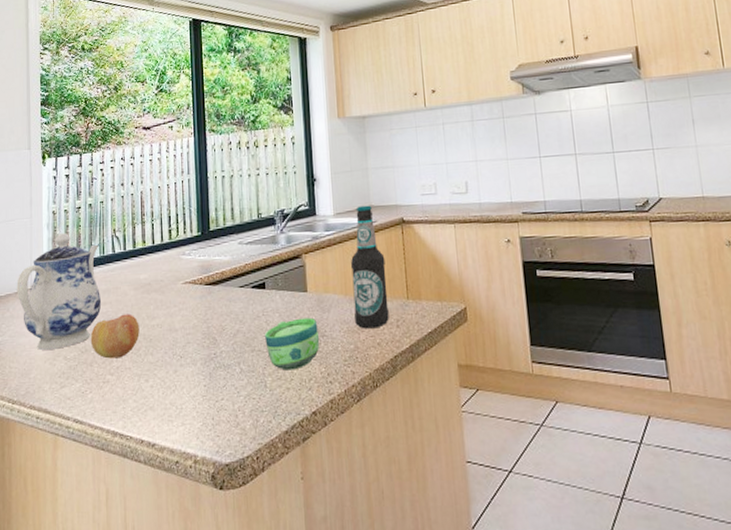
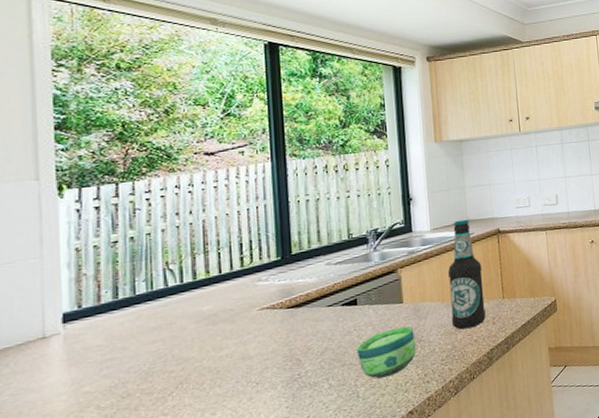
teapot: present [17,233,102,350] -> none [20,271,150,404]
fruit: present [90,313,140,359] -> none [134,348,203,400]

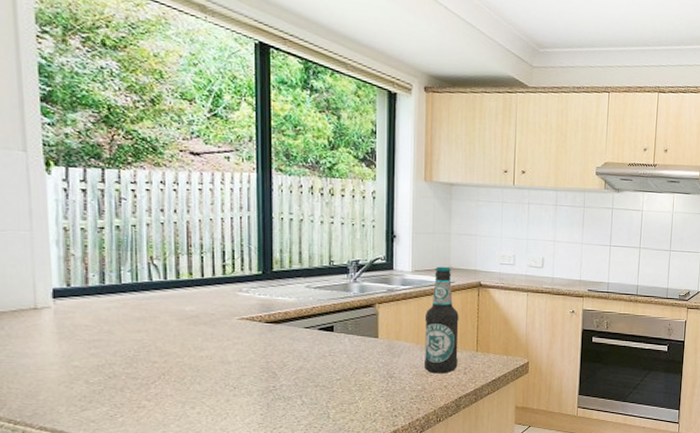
cup: present [357,326,417,379] -> none [331,360,388,405]

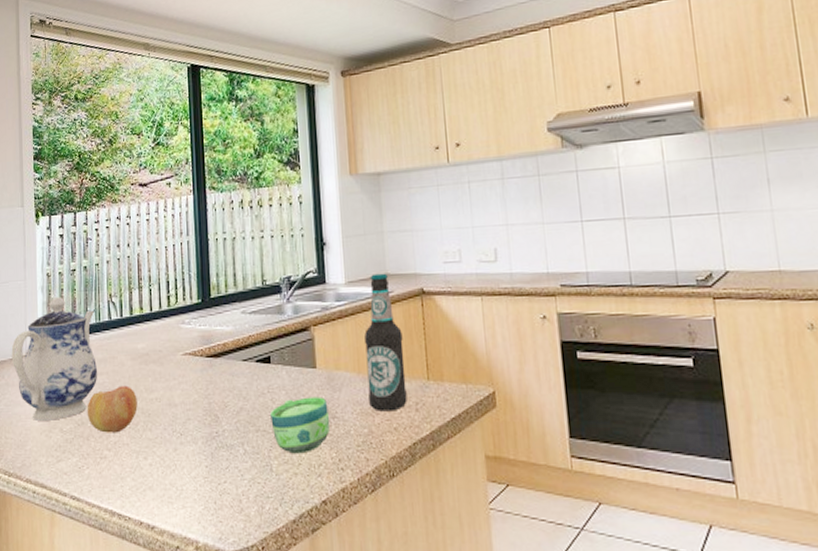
teapot: none [13,253,135,373] -> present [11,297,98,421]
fruit: none [120,343,184,386] -> present [87,385,138,433]
cup: none [331,360,388,405] -> present [270,397,331,454]

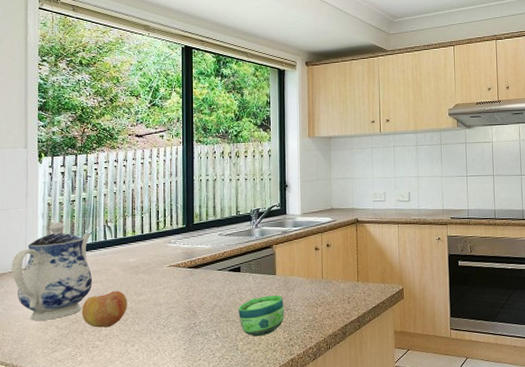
bottle: present [364,273,407,412] -> none [314,208,342,304]

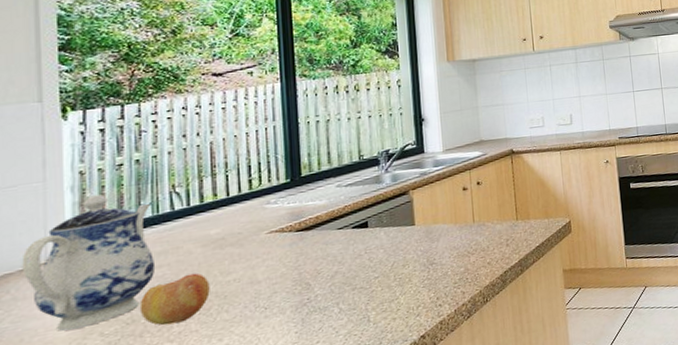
cup: present [239,295,285,337] -> none [368,248,429,303]

